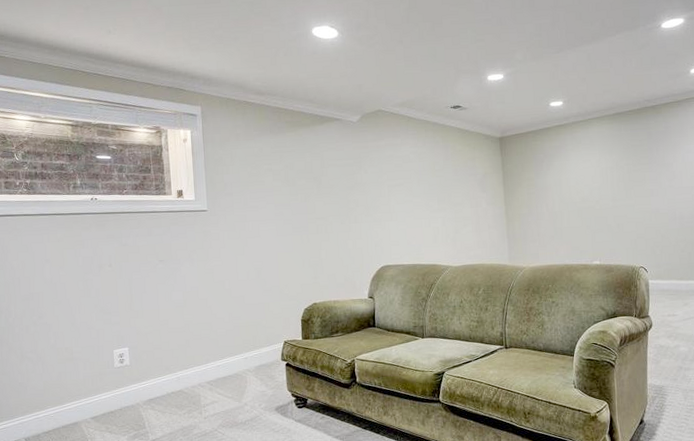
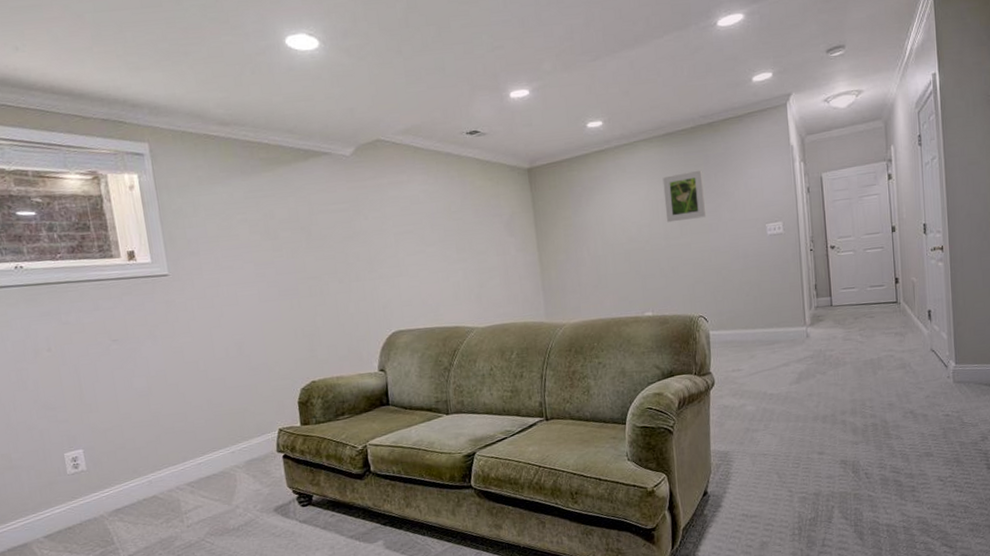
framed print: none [612,144,649,187] -> present [662,170,707,223]

